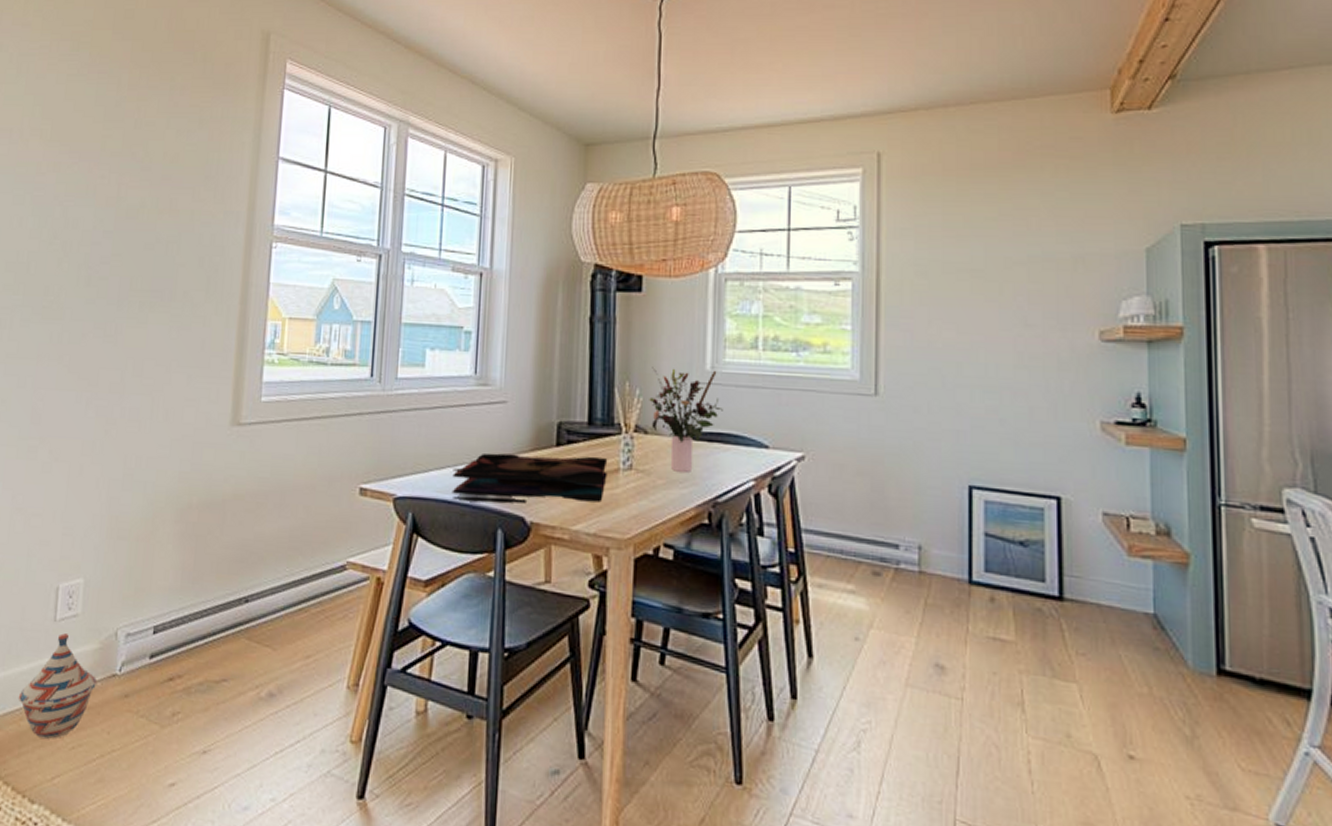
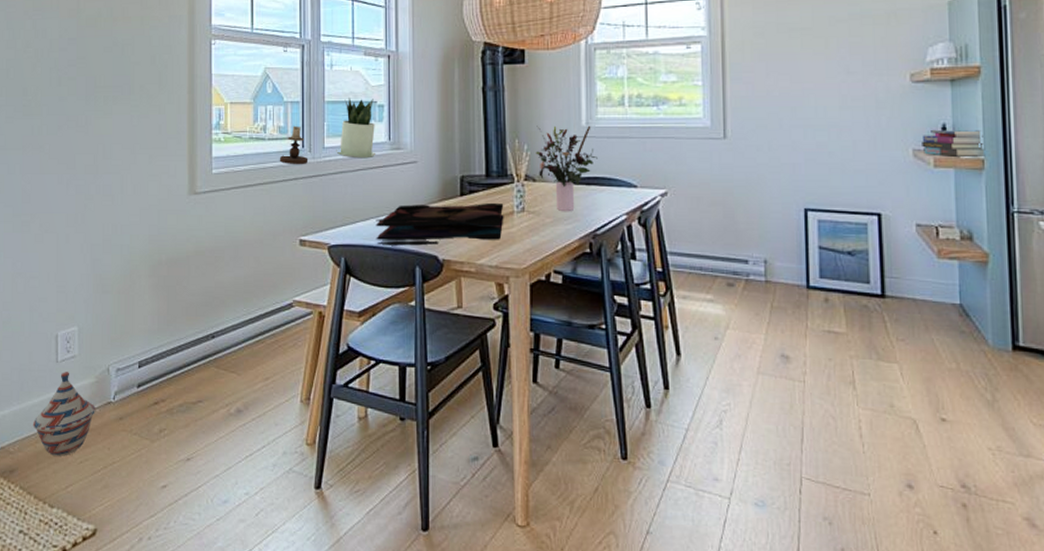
candlestick: none [342,350,377,398] -> present [279,125,309,165]
planter: none [411,320,460,395] -> present [336,98,375,159]
books: none [1111,400,1188,435] -> present [922,130,986,157]

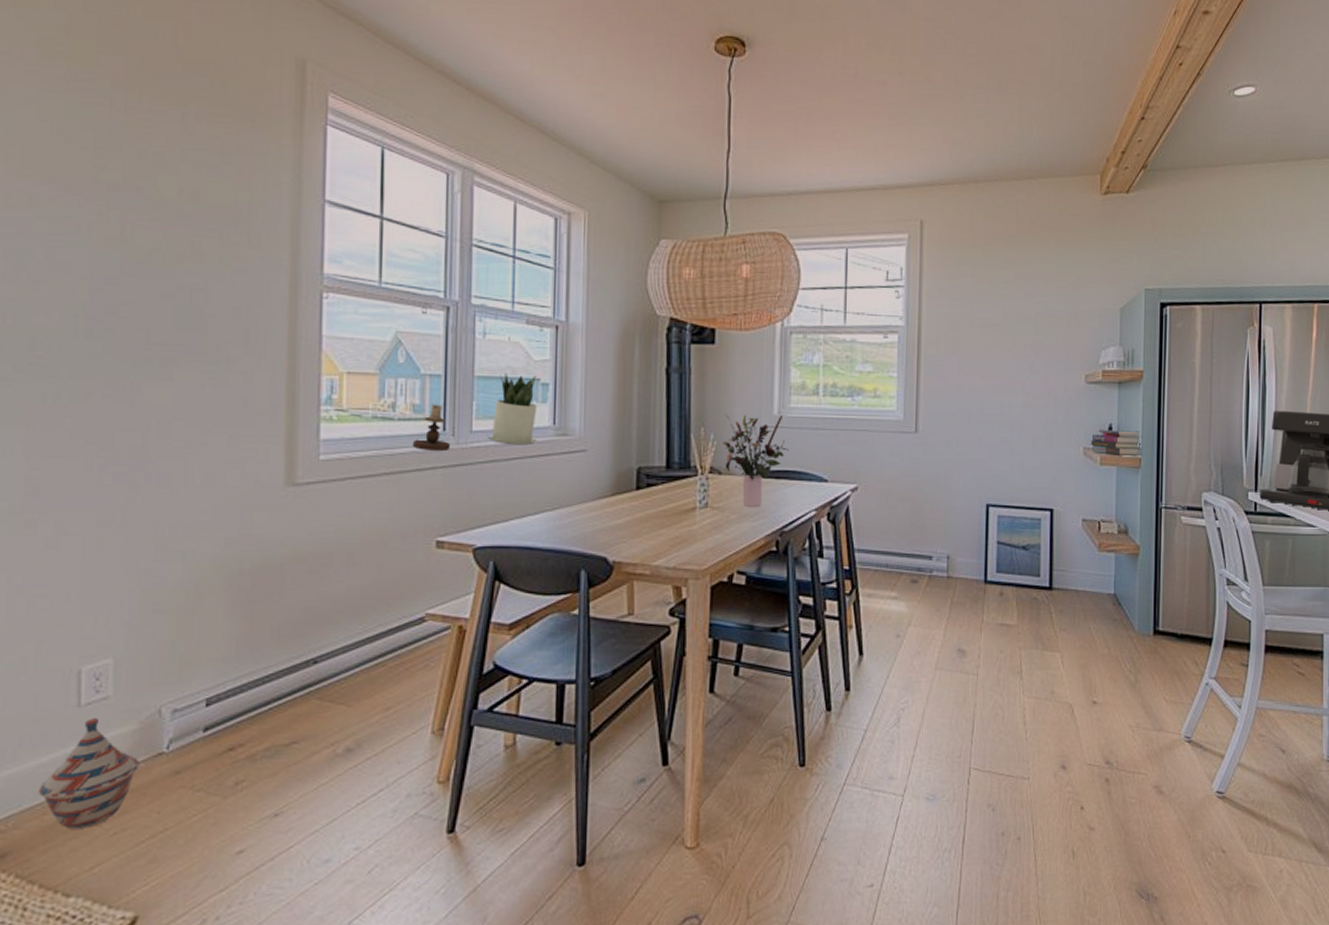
napkin: present [376,202,504,246] -> none [533,497,685,546]

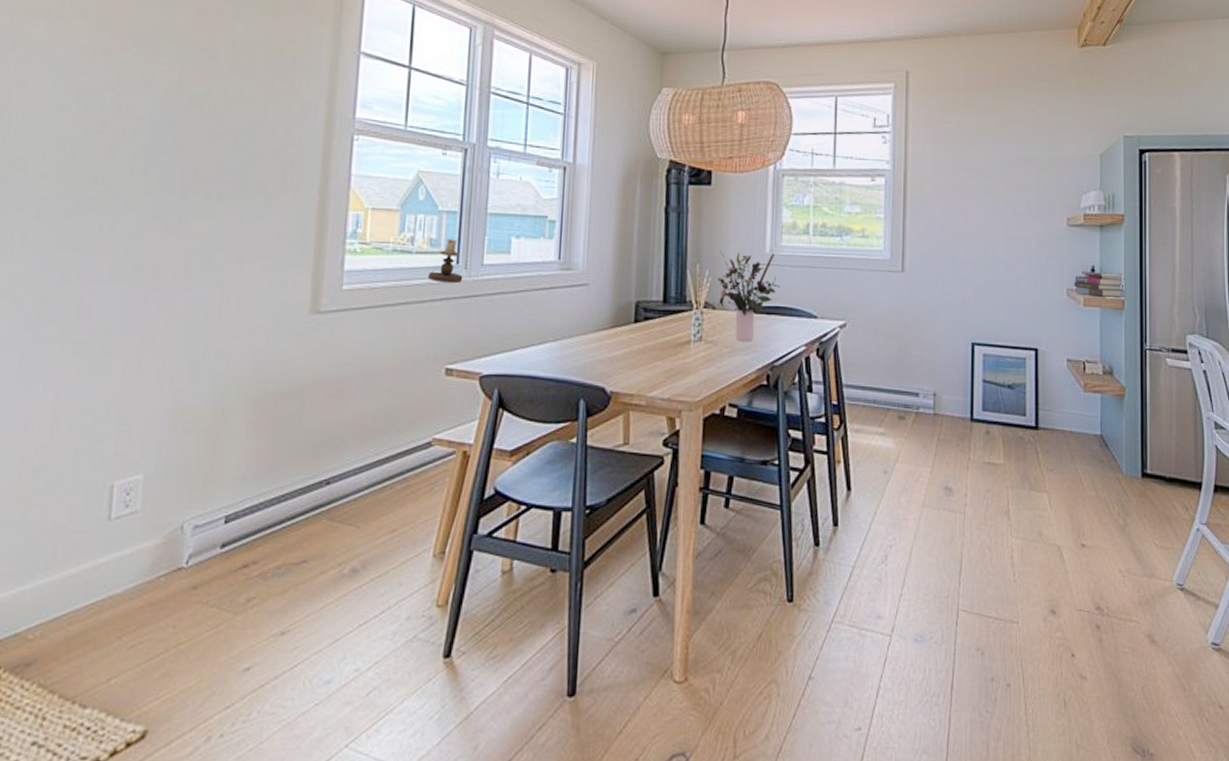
woven basket: present [37,718,140,829] -> none [65,532,161,640]
planter: present [487,373,537,446] -> none [496,211,544,279]

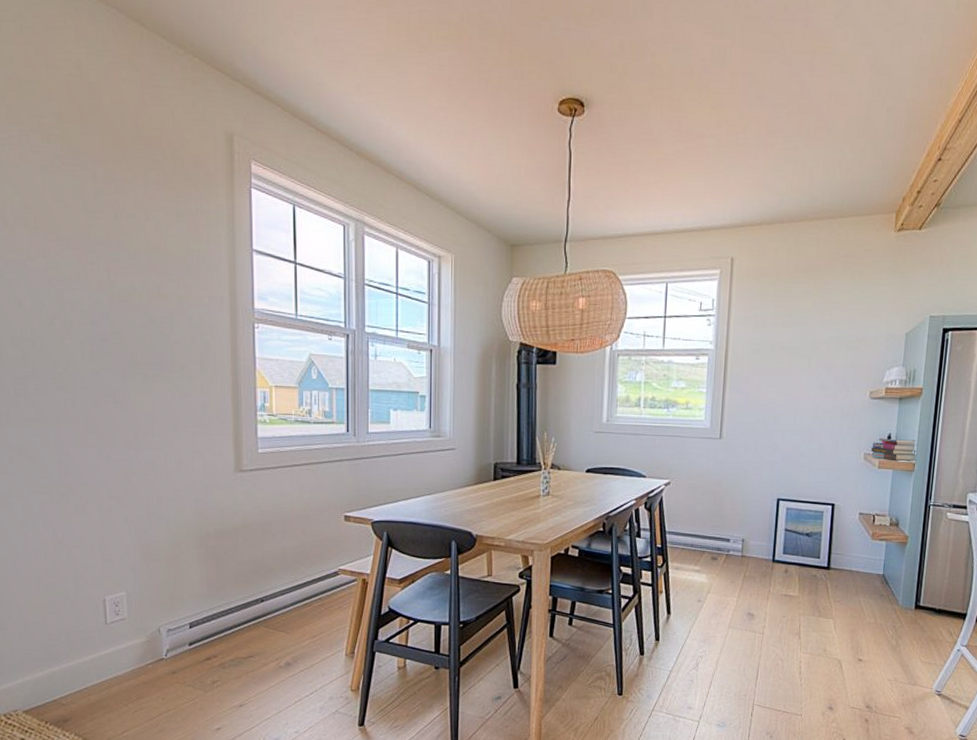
candlestick: present [427,238,463,284] -> none [324,411,353,448]
bouquet: present [717,251,780,341] -> none [561,421,614,496]

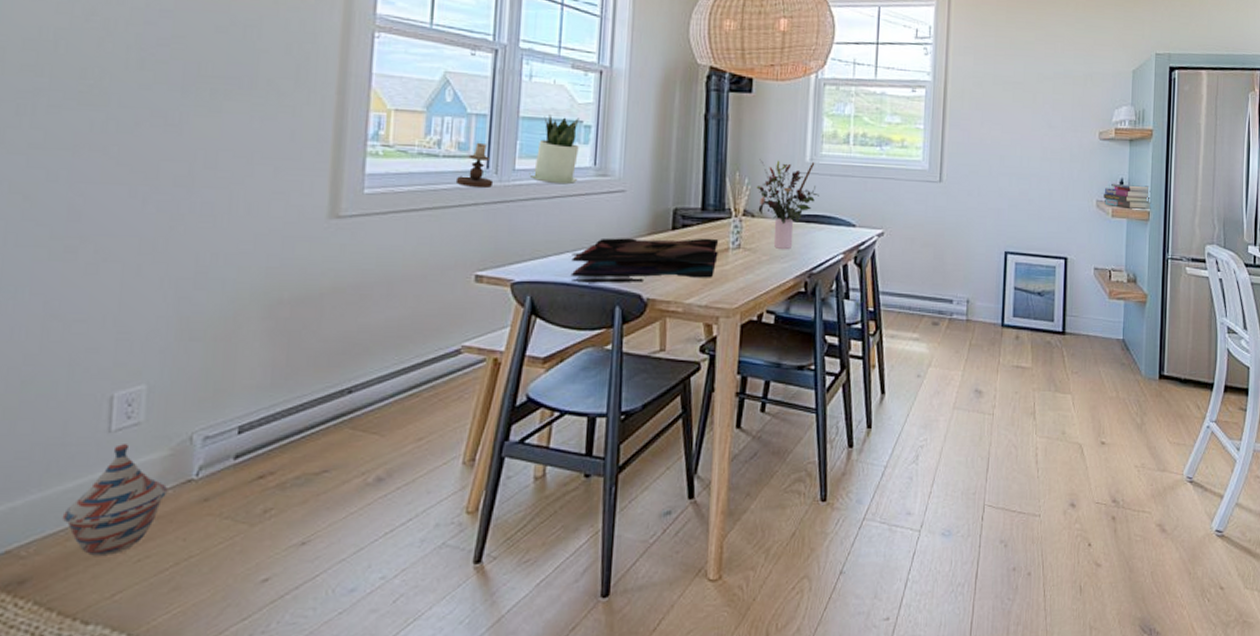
woven basket: none [84,632,149,706] -> present [61,444,169,556]
candlestick: none [324,411,353,448] -> present [455,142,494,189]
planter: none [379,387,417,444] -> present [529,115,579,185]
napkin: none [416,487,532,523] -> present [570,238,719,283]
bouquet: none [561,421,614,496] -> present [756,159,819,249]

